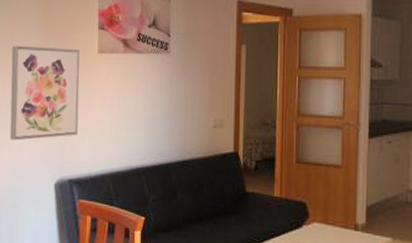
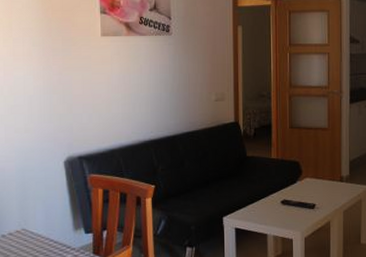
wall art: present [9,45,80,141] -> none [11,30,85,123]

